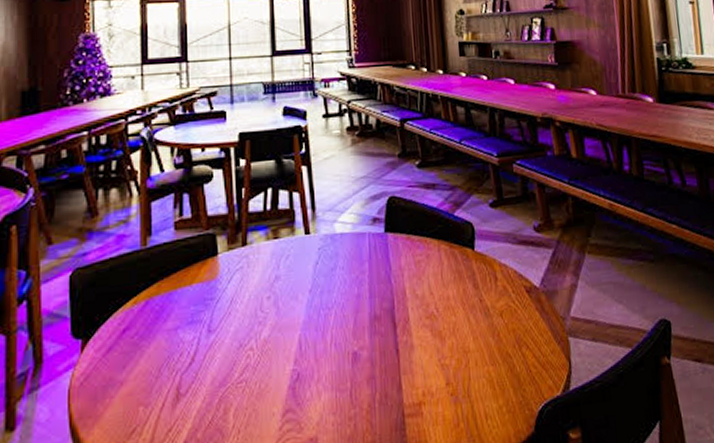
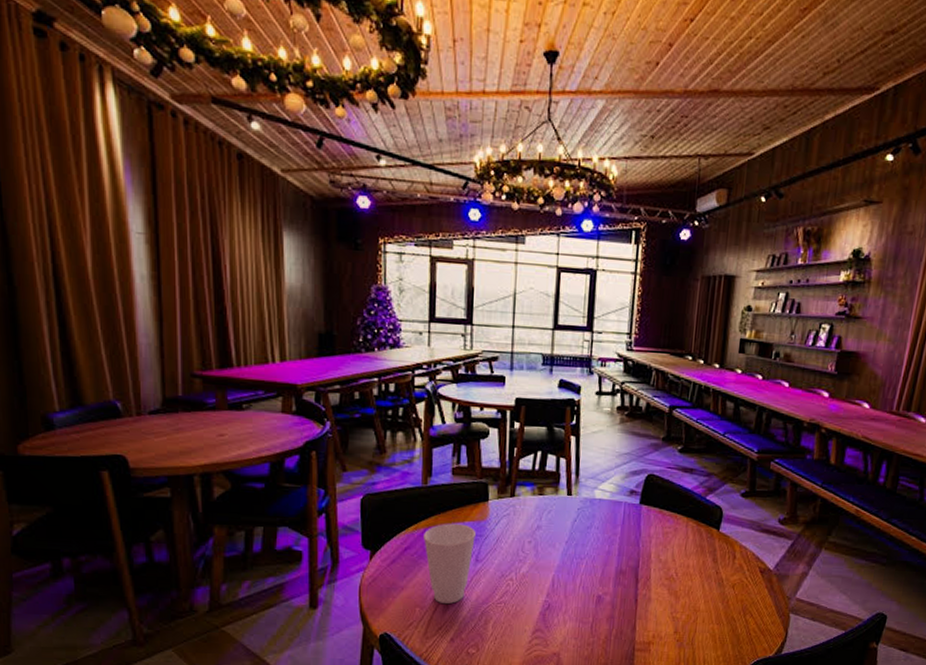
cup: none [145,287,206,395] -> present [424,523,476,604]

